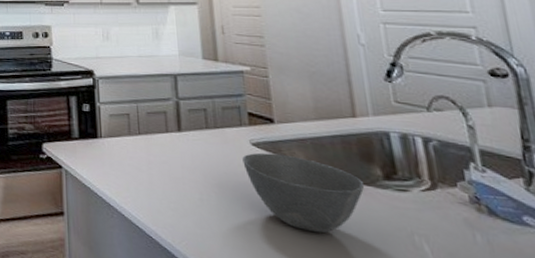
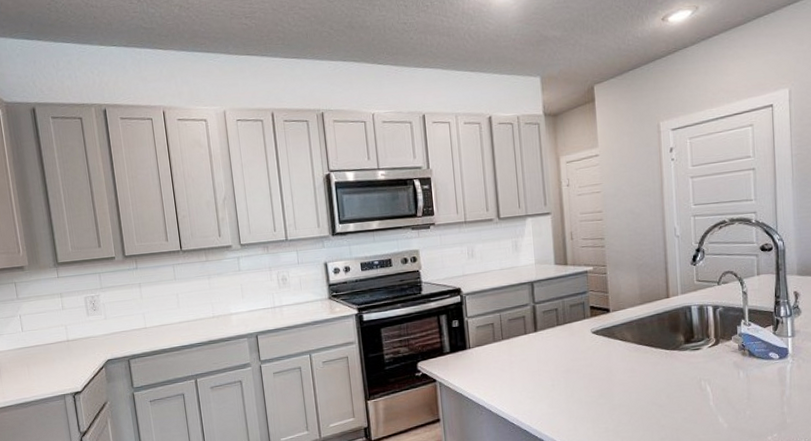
bowl: present [242,152,365,233] -> none [585,336,672,393]

